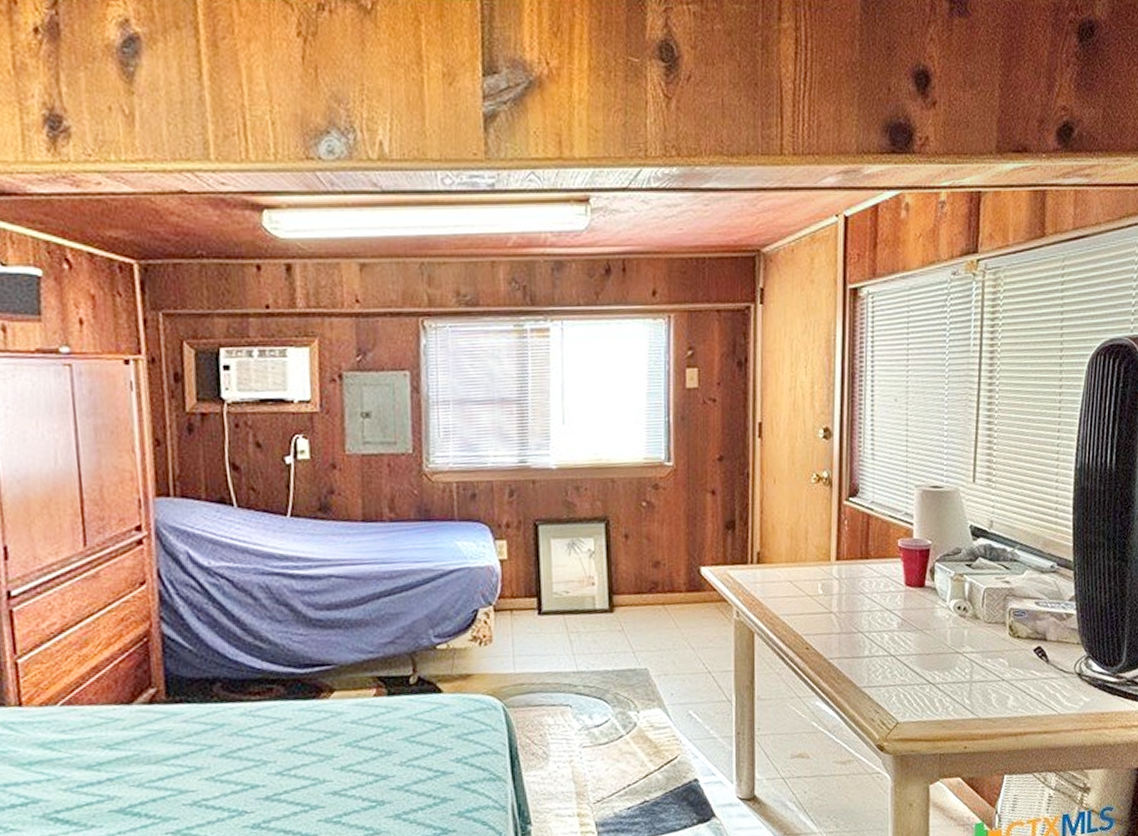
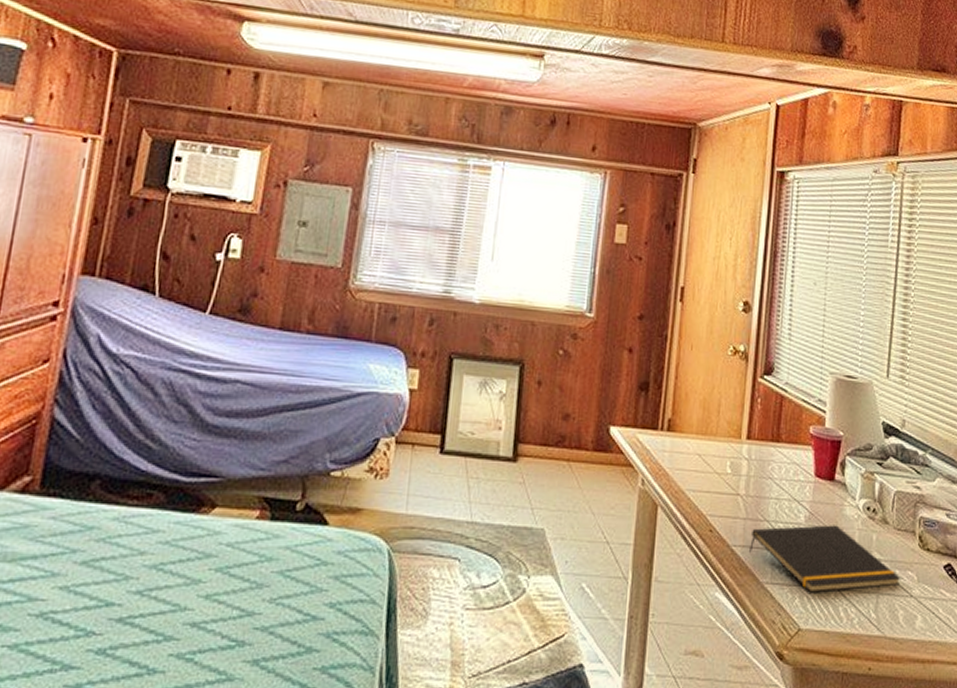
notepad: none [844,627,993,690] -> present [748,525,901,593]

